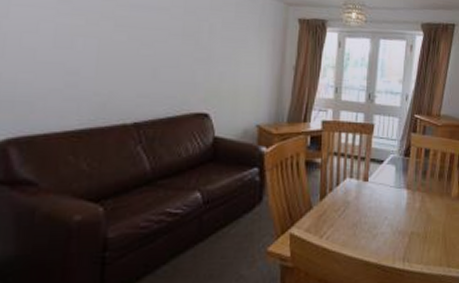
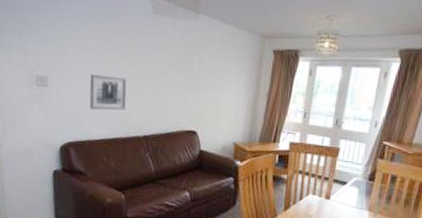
wall art: none [45,42,108,91] -> present [89,74,128,111]

